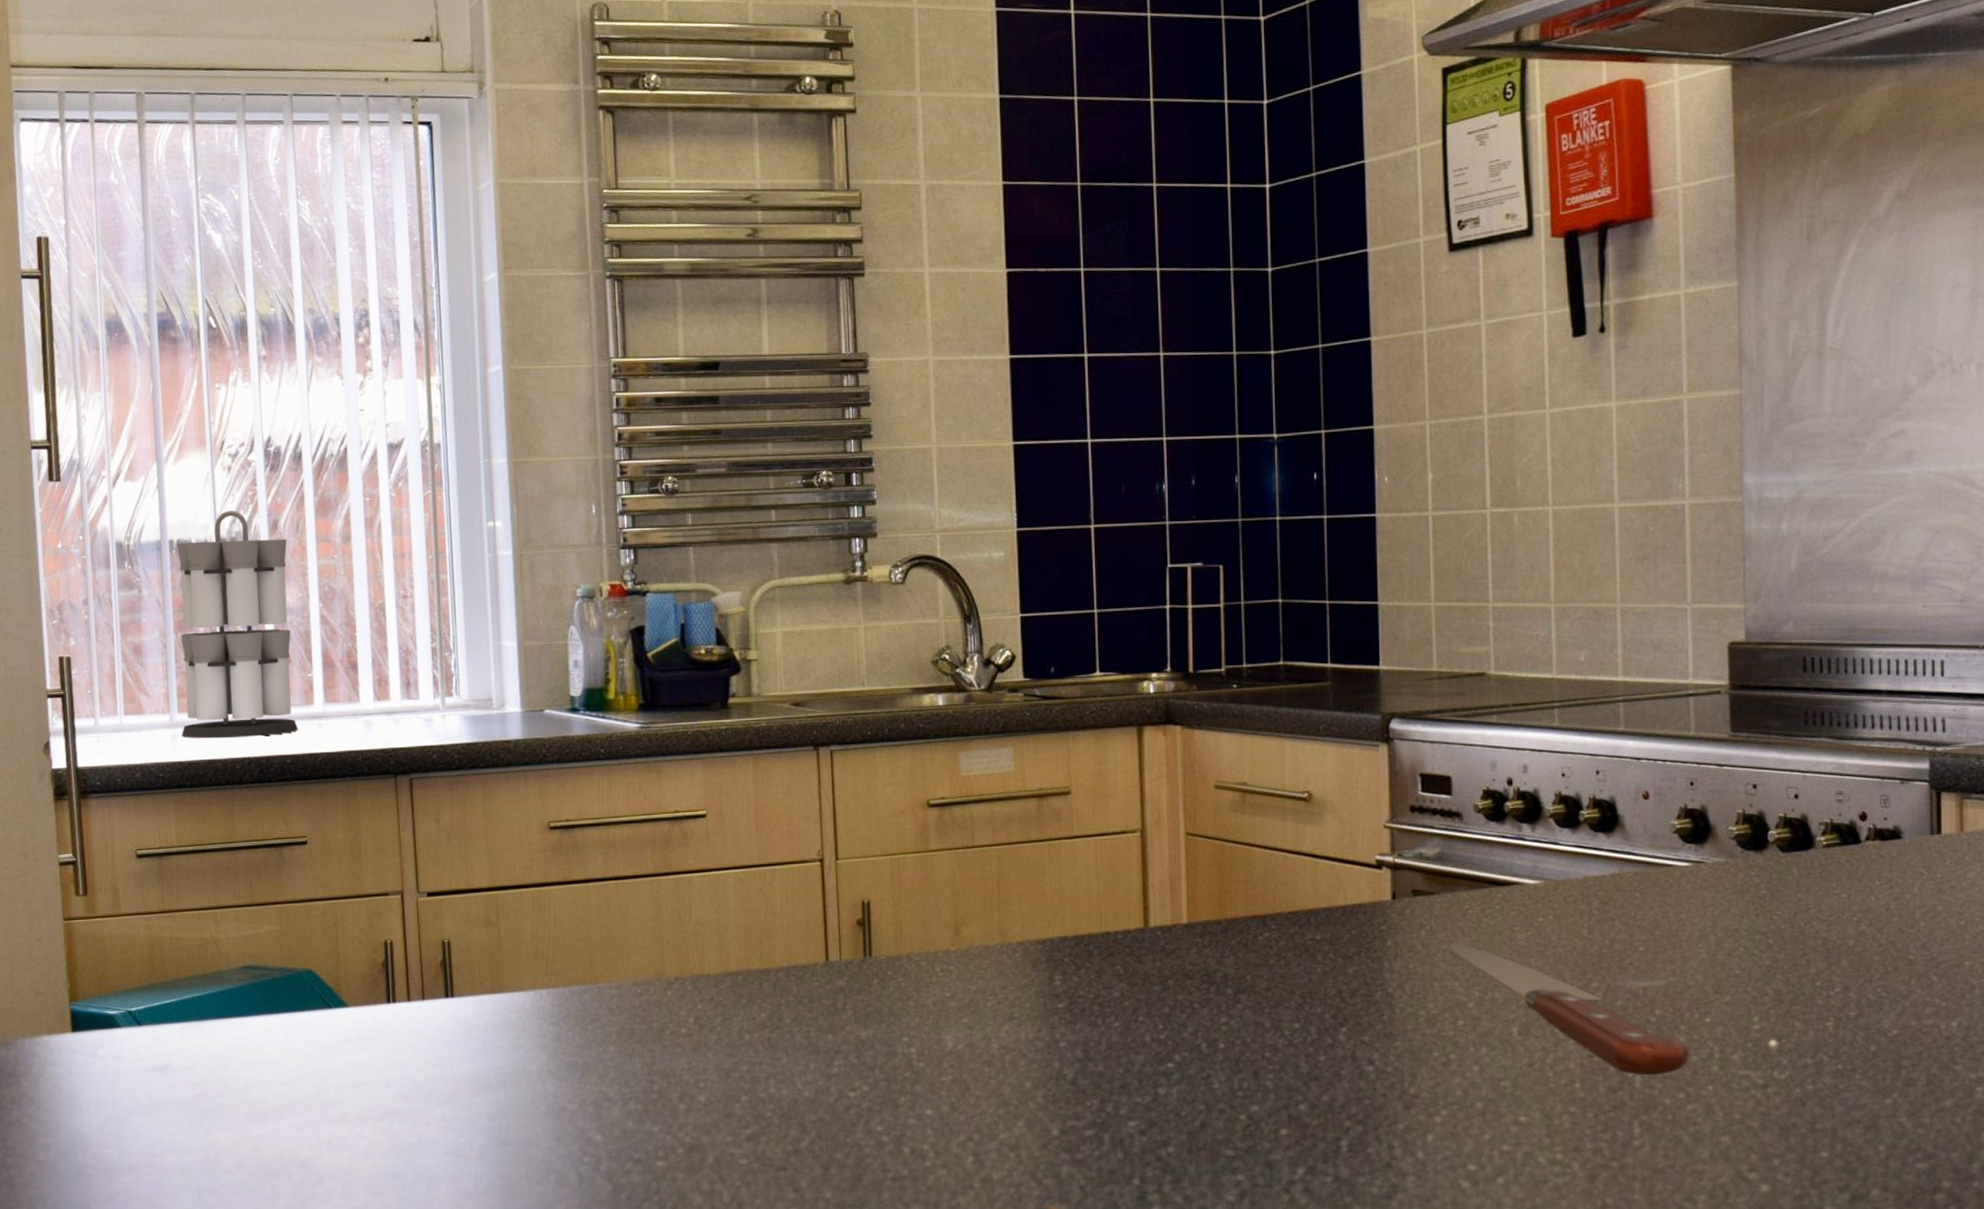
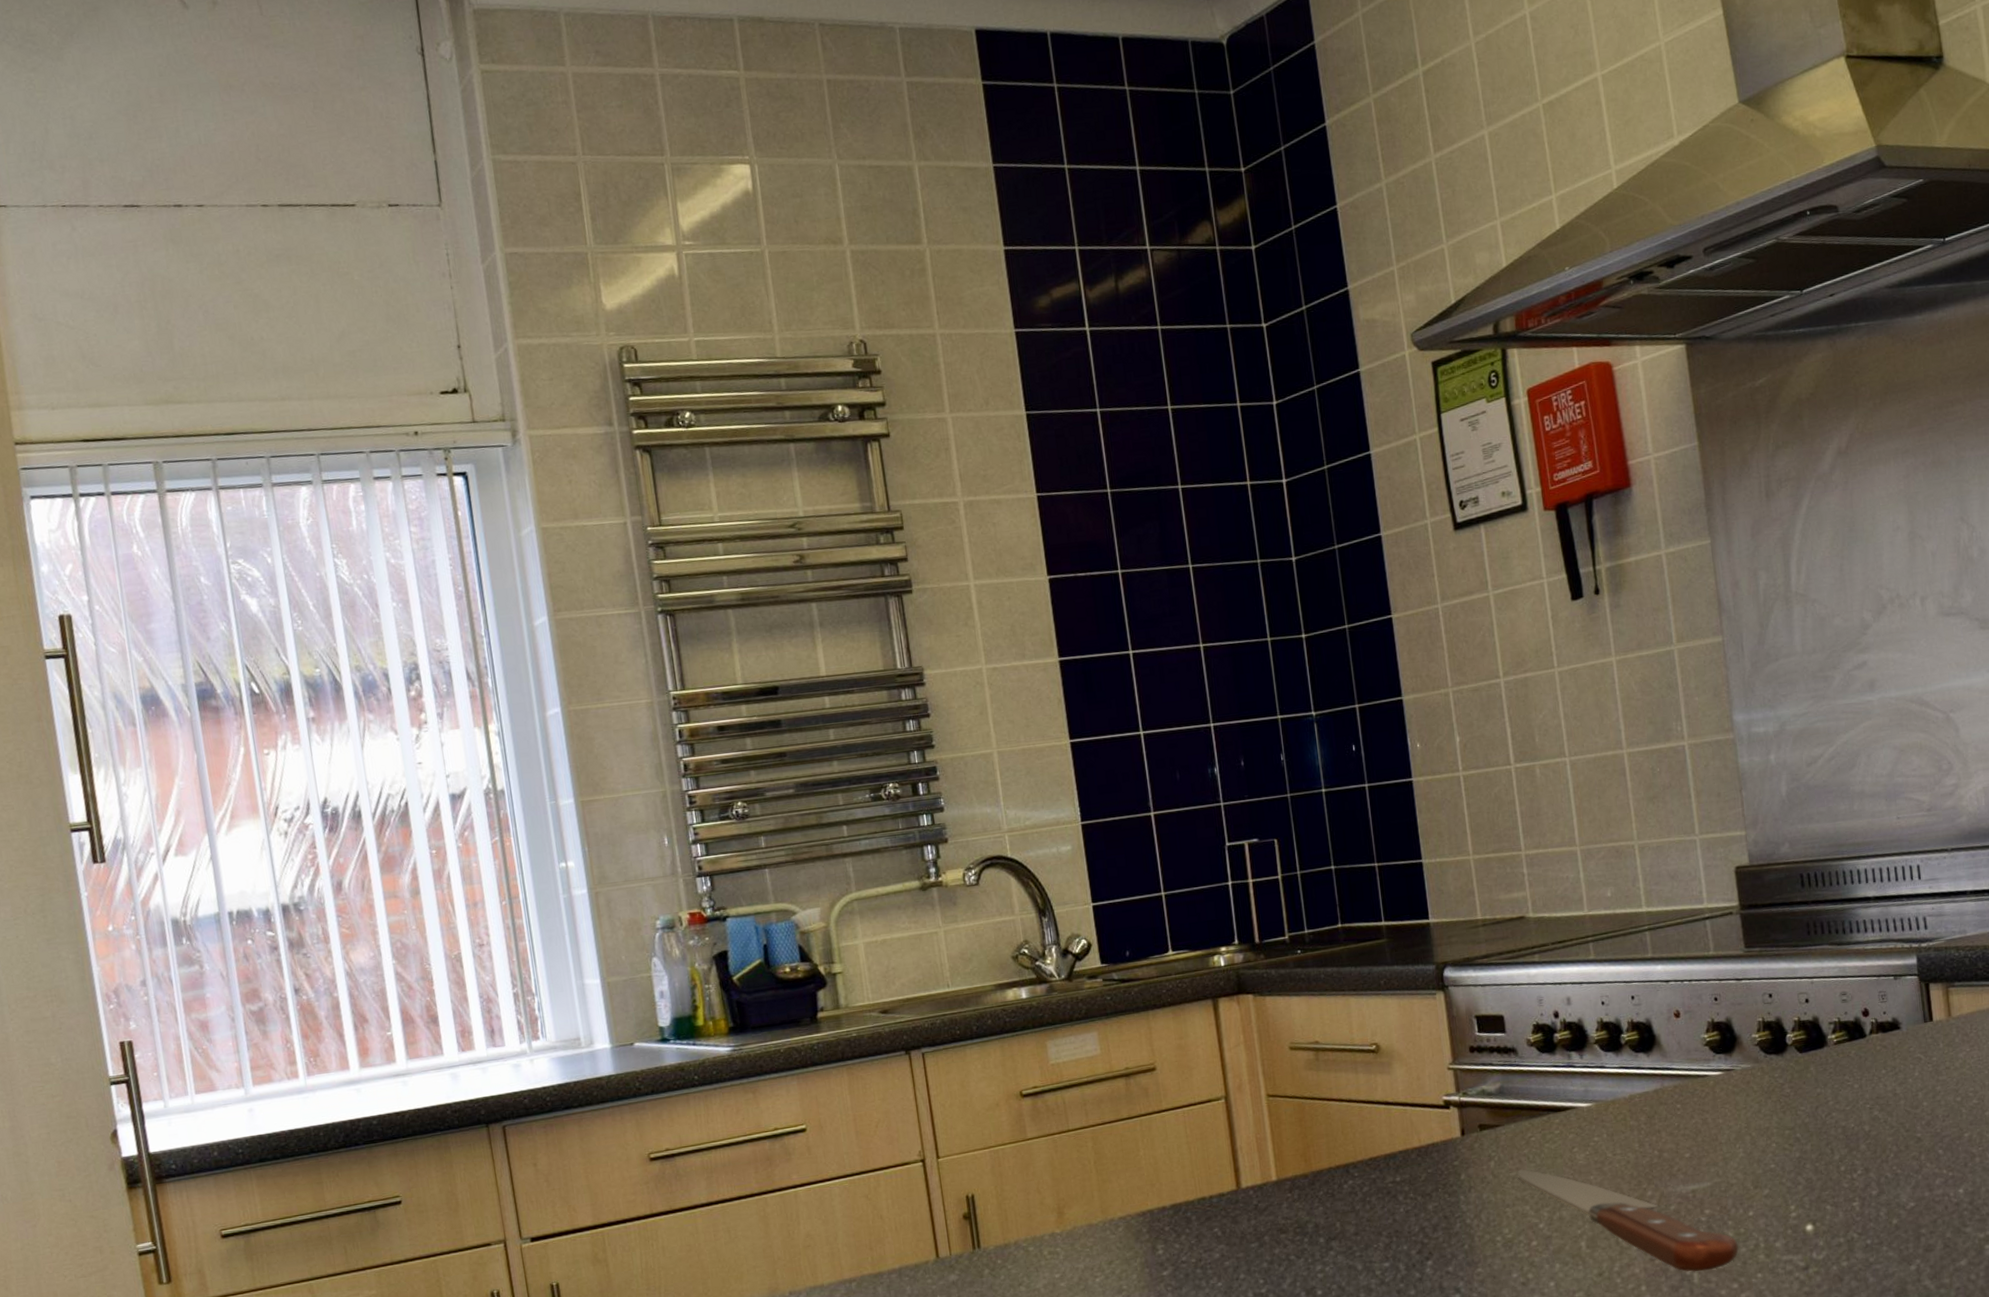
spice rack: present [177,510,298,739] -> none [237,875,382,1111]

